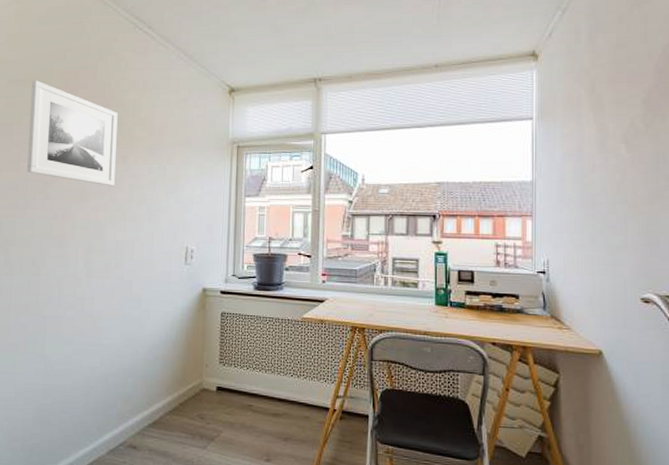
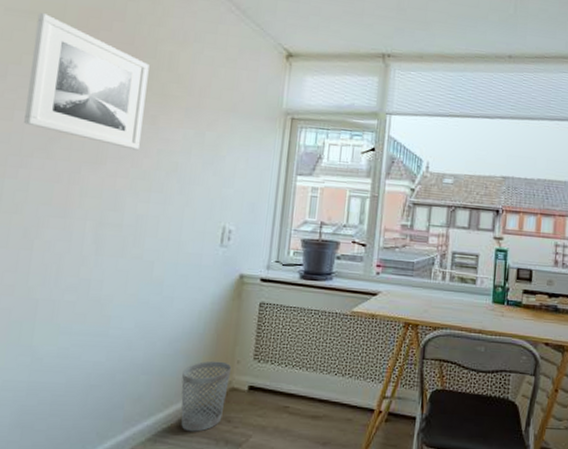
wastebasket: none [161,365,202,427] -> present [181,361,232,432]

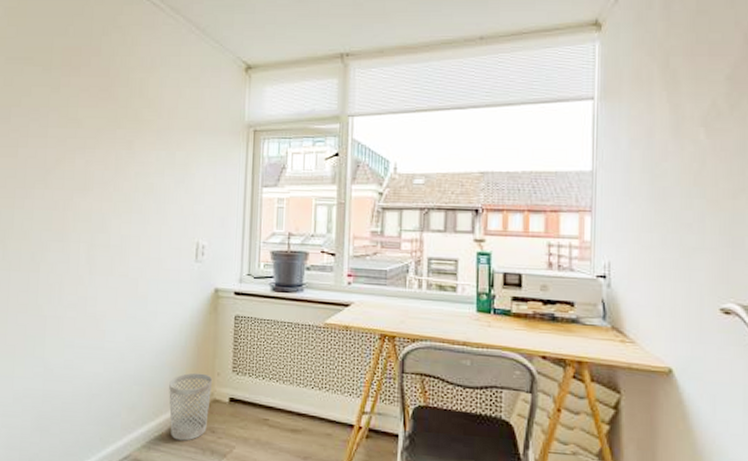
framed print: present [24,13,150,151] -> none [26,58,124,175]

